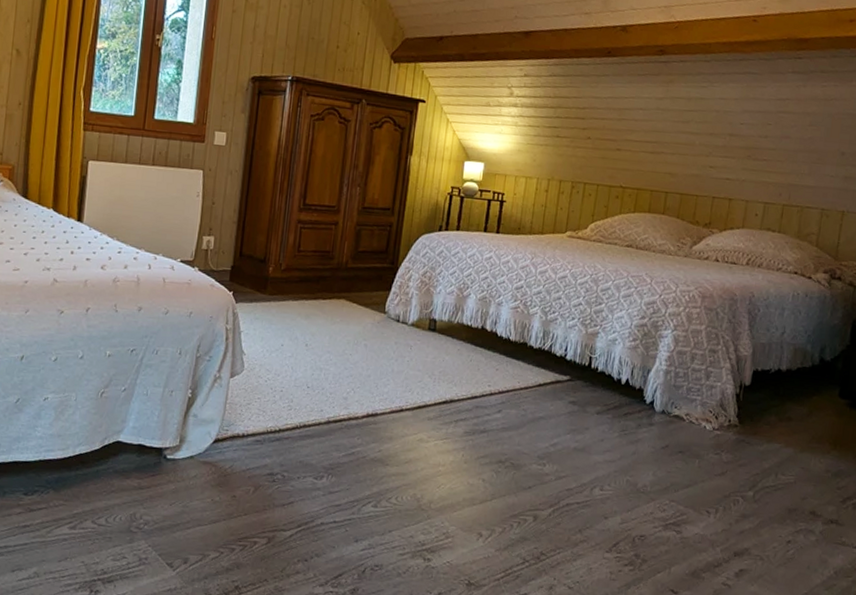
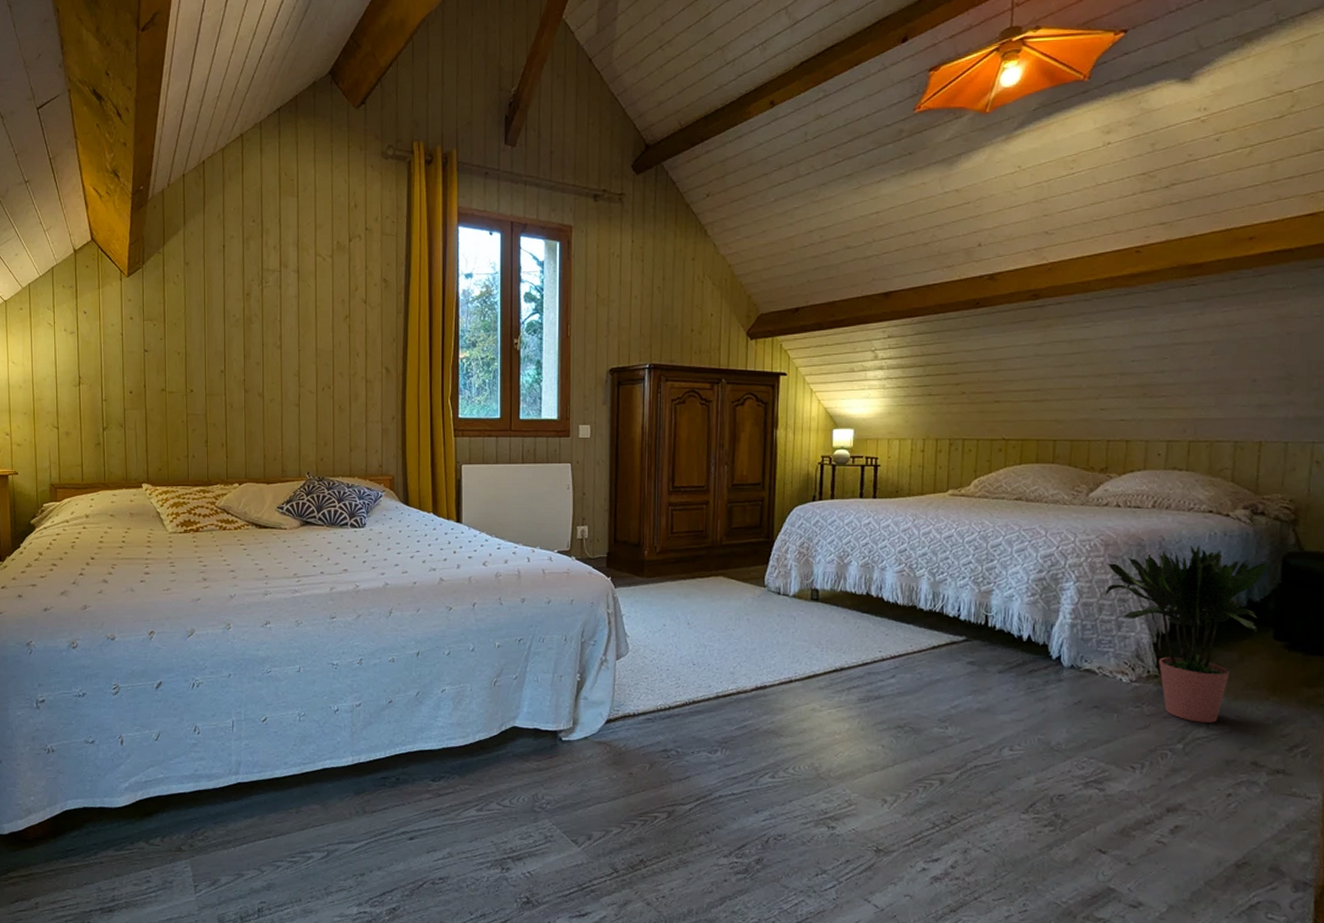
potted plant: none [698,303,839,473] -> present [1105,545,1268,723]

